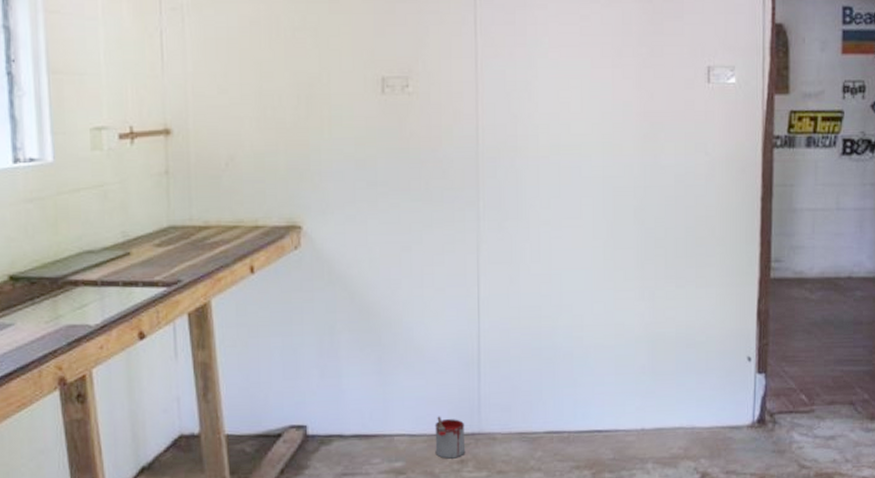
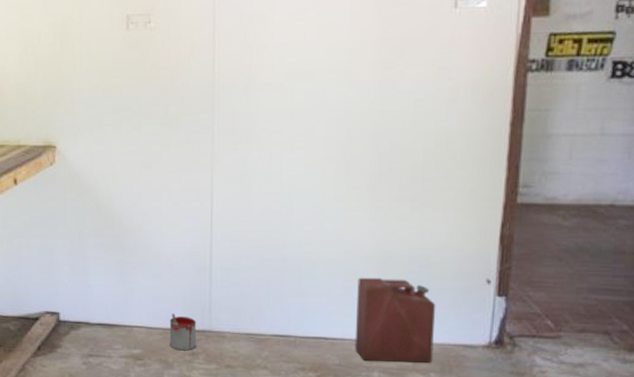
jerry can: none [628,361,703,452] -> present [354,277,436,364]

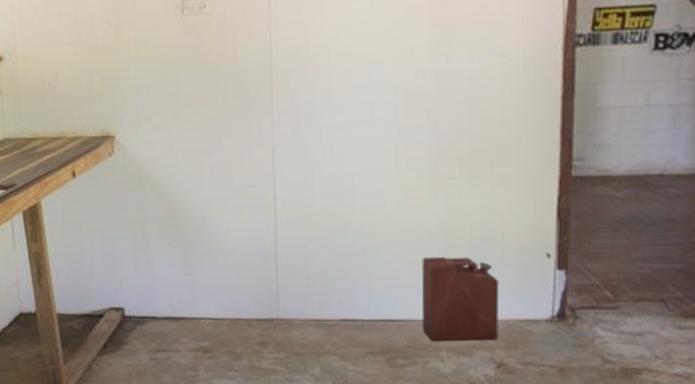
paint can: present [169,313,197,351] -> none [236,303,266,341]

